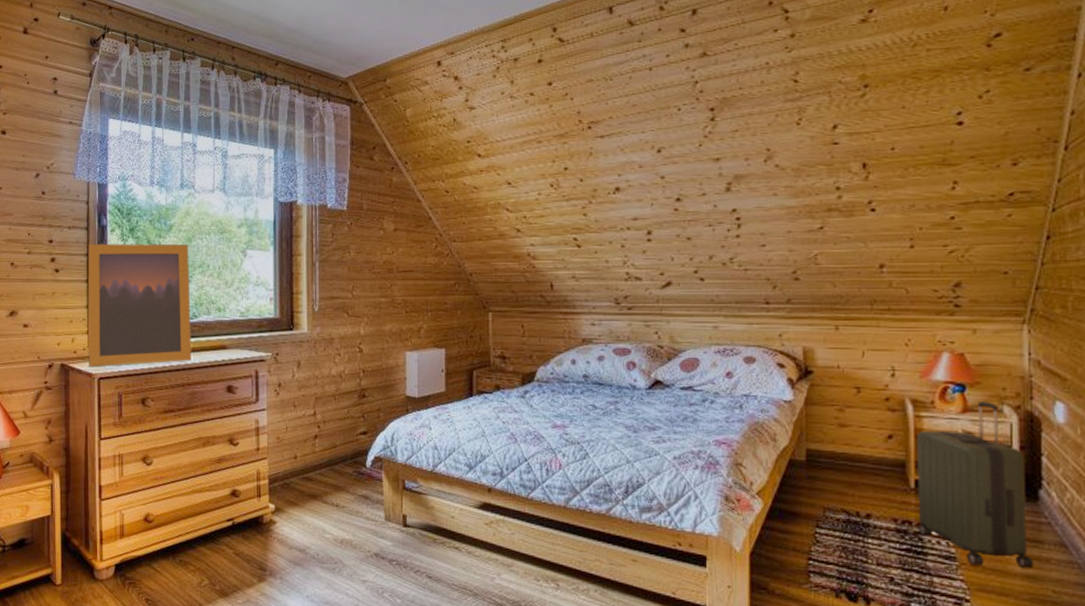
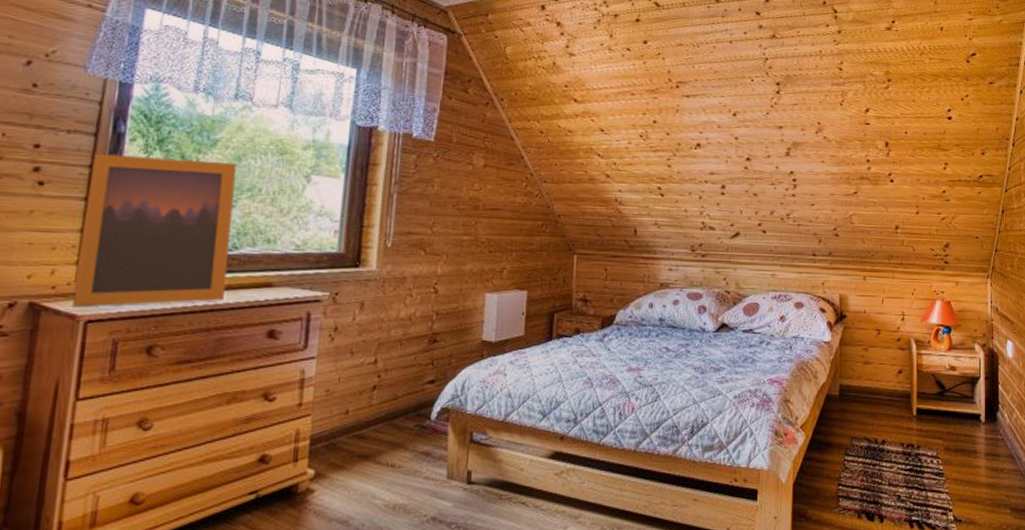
suitcase: present [917,402,1034,568] -> none [918,341,994,479]

